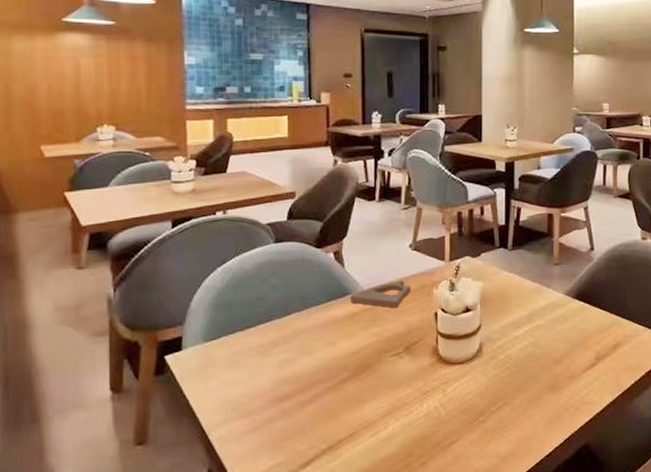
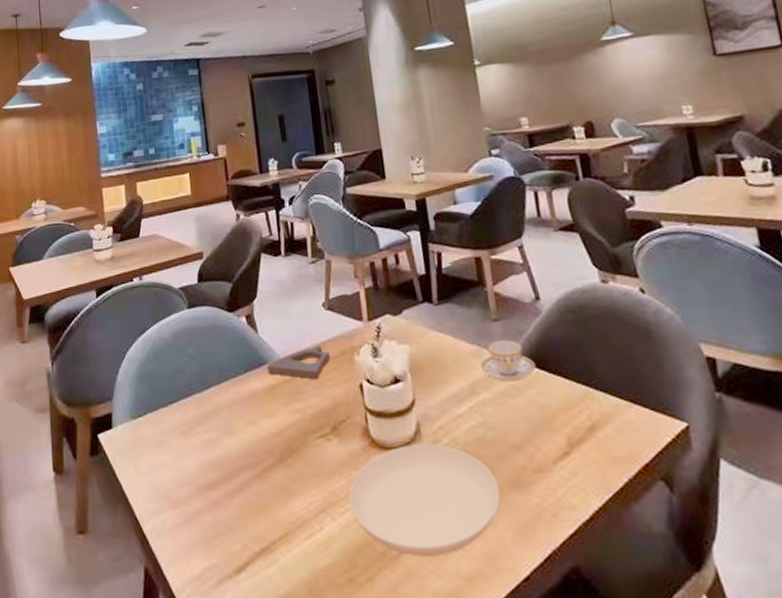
saucer: none [413,359,538,444] -> present [348,444,501,556]
teacup: none [539,280,582,312] -> present [480,339,536,382]

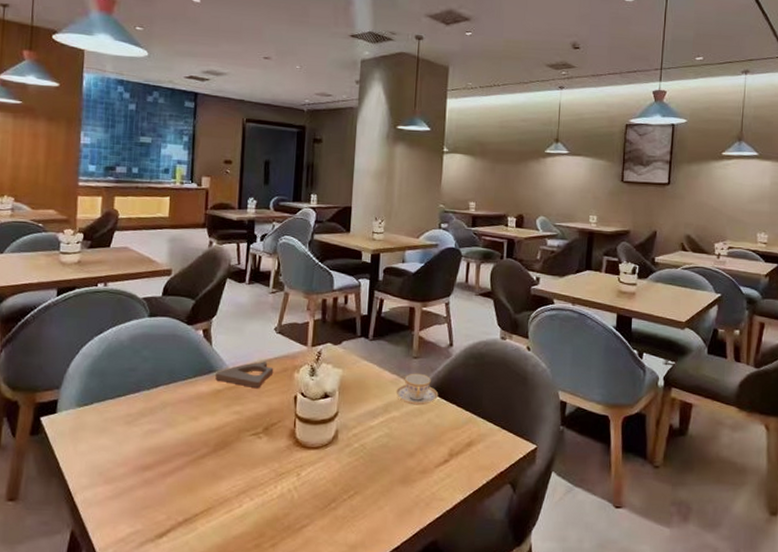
saucer: present [348,444,501,556] -> none [267,446,391,530]

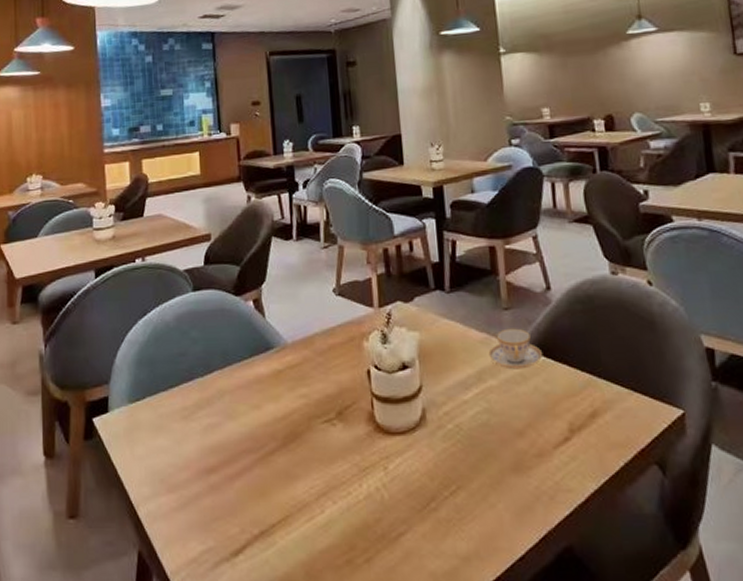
napkin holder: present [215,362,274,389] -> none [273,333,339,365]

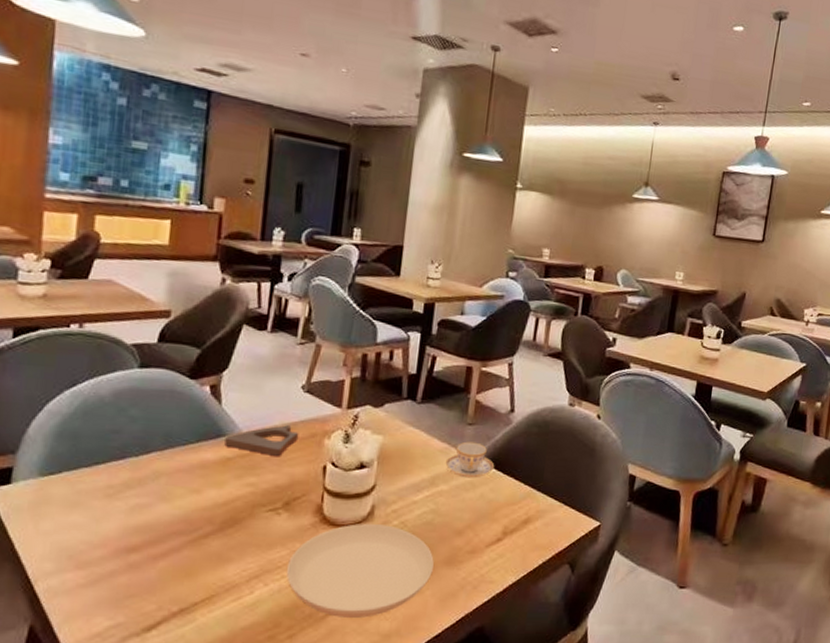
napkin holder: none [273,333,339,365] -> present [224,426,299,457]
saucer: none [351,429,501,537] -> present [286,524,434,618]

